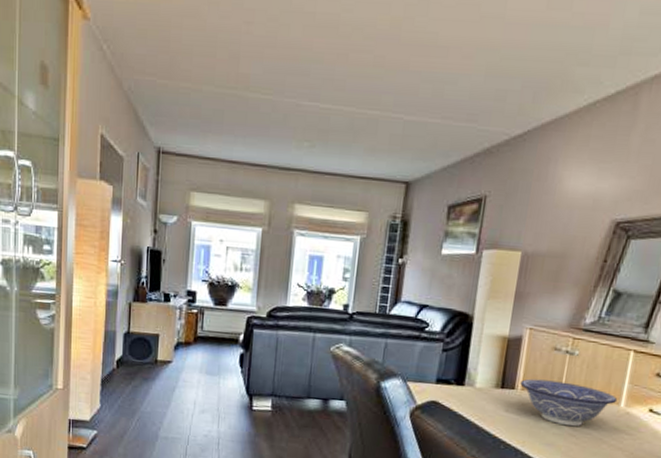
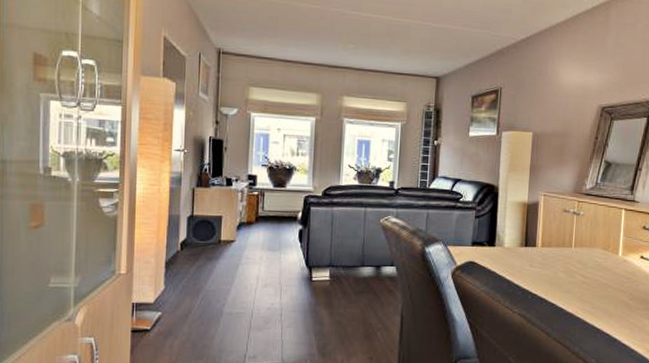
decorative bowl: present [520,378,618,427] -> none [540,237,616,275]

